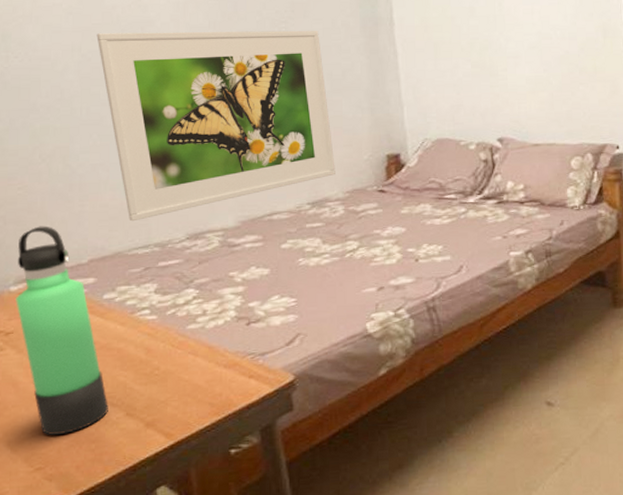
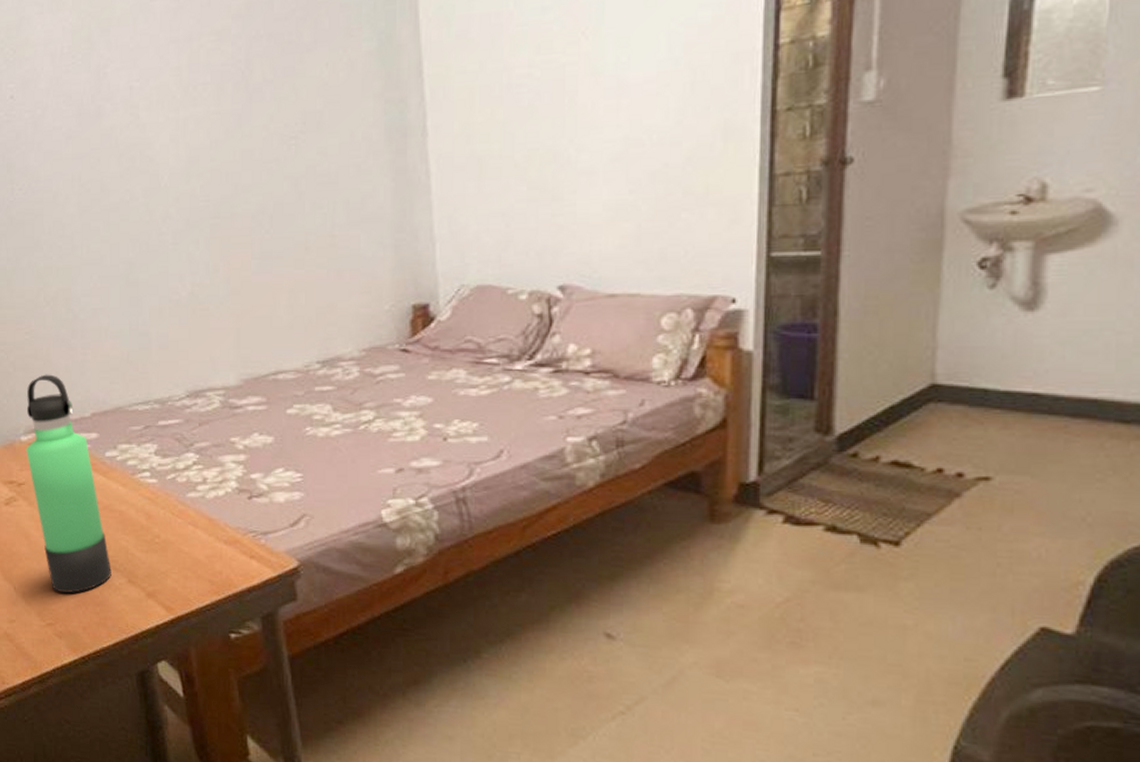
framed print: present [96,30,335,222] -> none [95,147,350,374]

